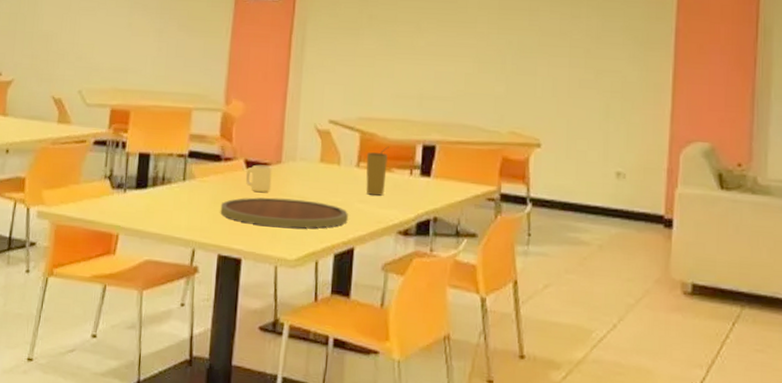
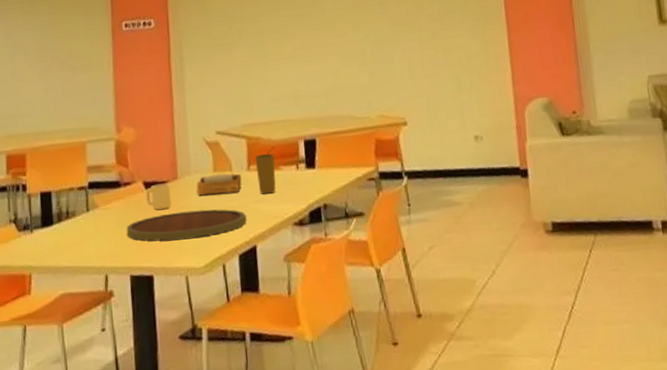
napkin holder: none [299,165,349,188] -> present [196,173,242,196]

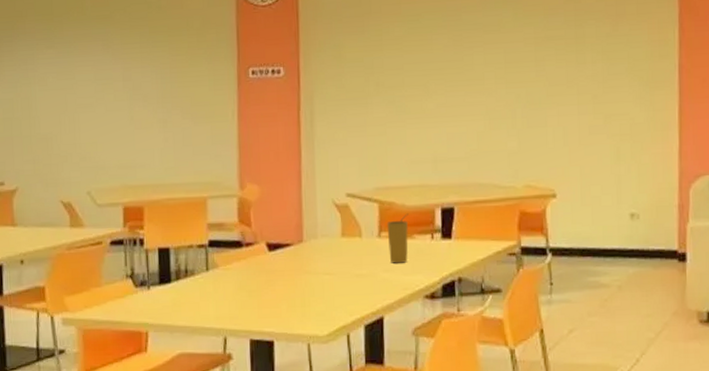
tray: present [126,209,247,241] -> none [247,276,375,306]
mug: present [146,183,172,210] -> none [269,246,296,274]
napkin holder: present [196,173,242,196] -> none [323,239,372,261]

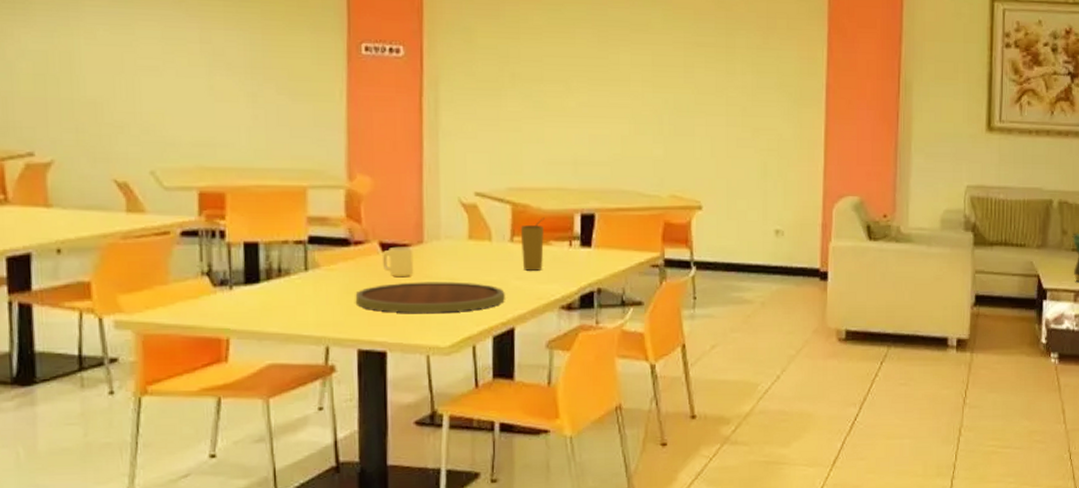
tray: none [247,276,375,306] -> present [355,281,505,313]
mug: none [269,246,296,274] -> present [383,246,414,278]

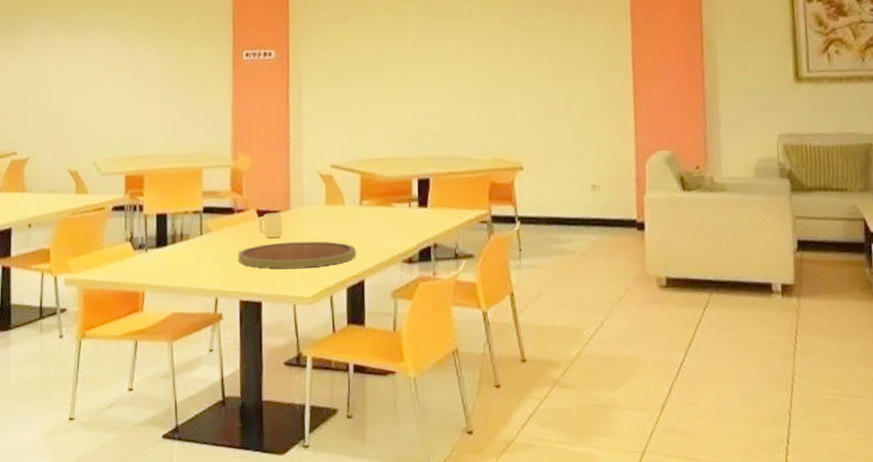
cup: present [520,217,545,271] -> none [367,183,388,230]

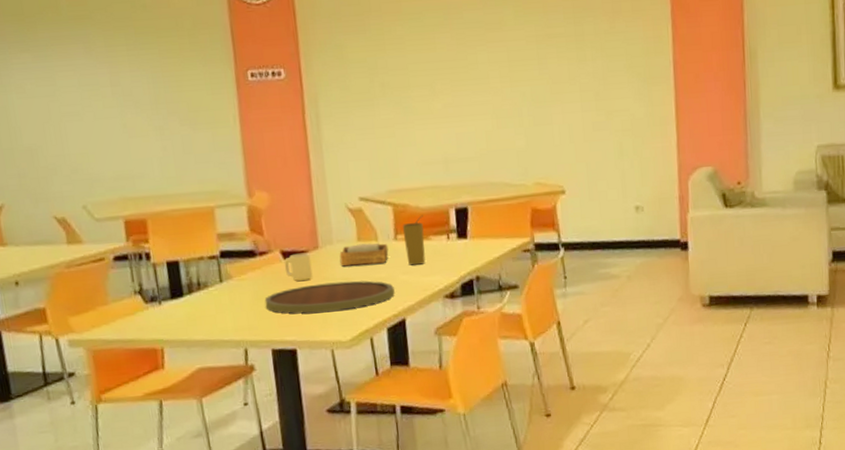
napkin holder: none [308,207,354,227] -> present [339,242,389,267]
cup: none [367,183,388,230] -> present [402,215,426,265]

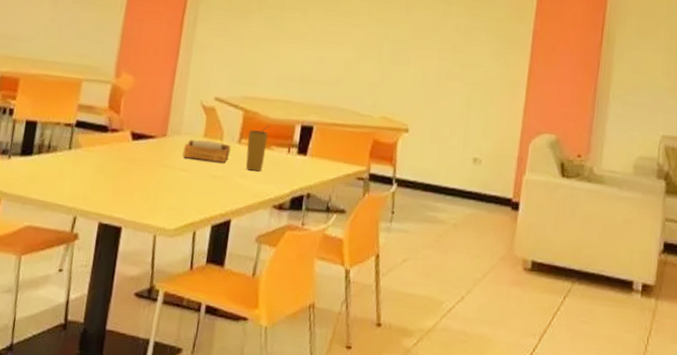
tray: present [264,280,395,313] -> none [104,168,227,200]
mug: present [284,252,313,282] -> none [131,136,157,164]

